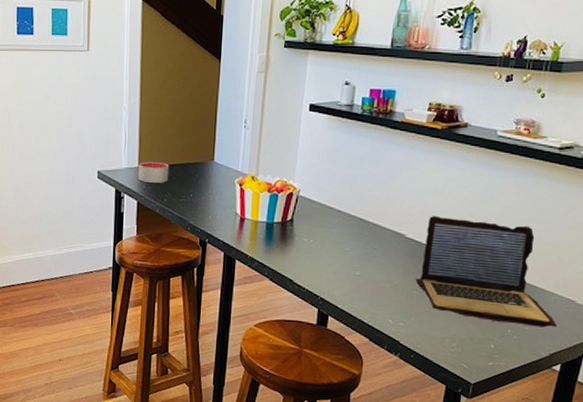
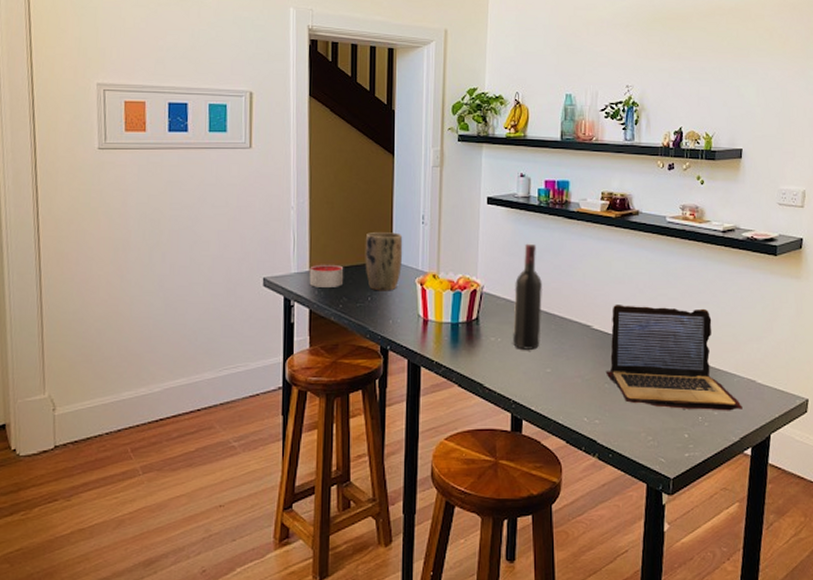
plant pot: none [188,134,225,189] -> present [365,232,403,291]
wine bottle: none [325,151,358,253] -> present [513,243,542,350]

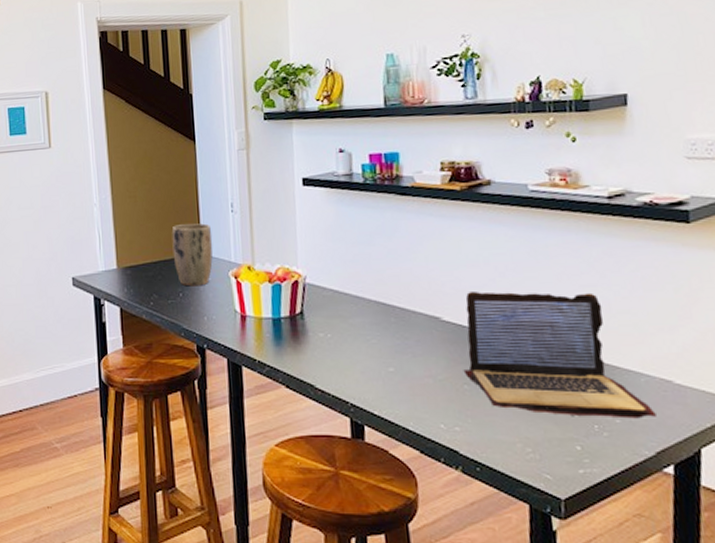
candle: present [309,264,344,287] -> none [117,260,153,285]
wine bottle: present [513,243,542,350] -> none [342,226,379,346]

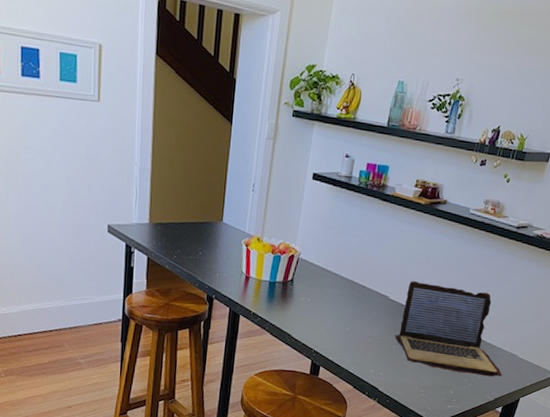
plant pot: present [171,223,213,287] -> none [198,194,234,248]

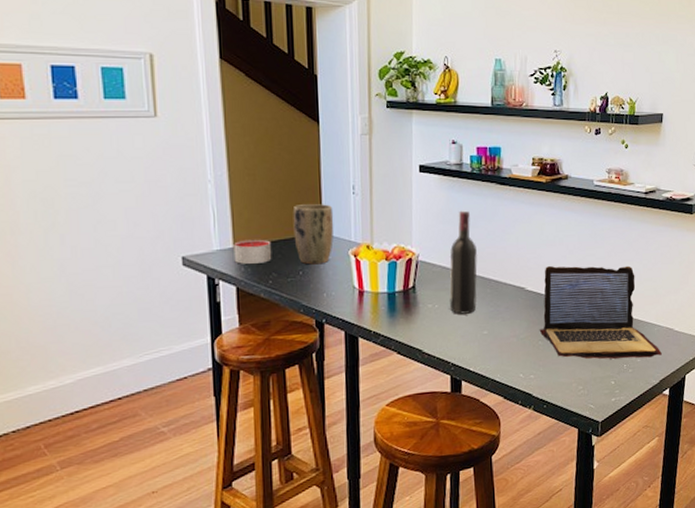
candle: none [148,218,180,240] -> present [233,239,272,264]
plant pot: none [198,194,234,248] -> present [292,204,334,265]
wine bottle: none [320,219,352,311] -> present [449,210,477,314]

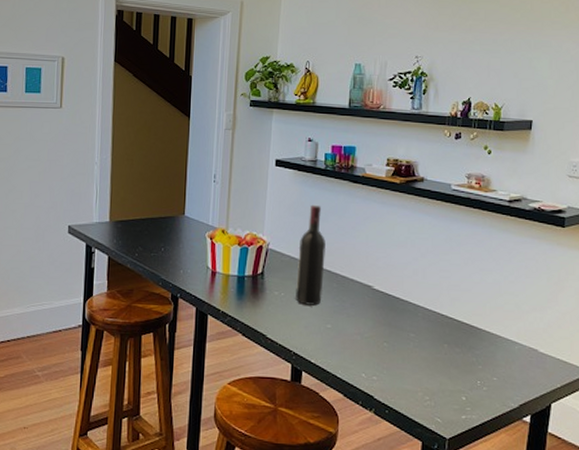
candle: present [233,239,272,264] -> none [109,215,141,237]
plant pot: present [292,204,334,265] -> none [159,188,196,243]
laptop: present [539,266,662,359] -> none [385,267,523,378]

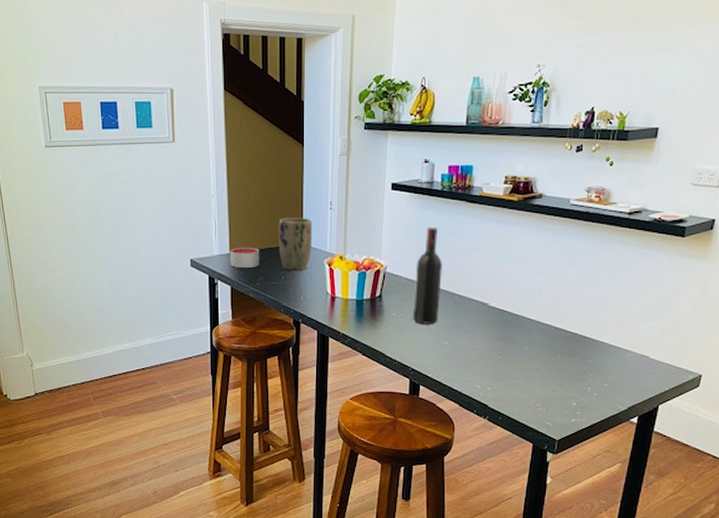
candle: none [109,215,141,237] -> present [230,247,260,268]
plant pot: none [159,188,196,243] -> present [278,218,313,271]

